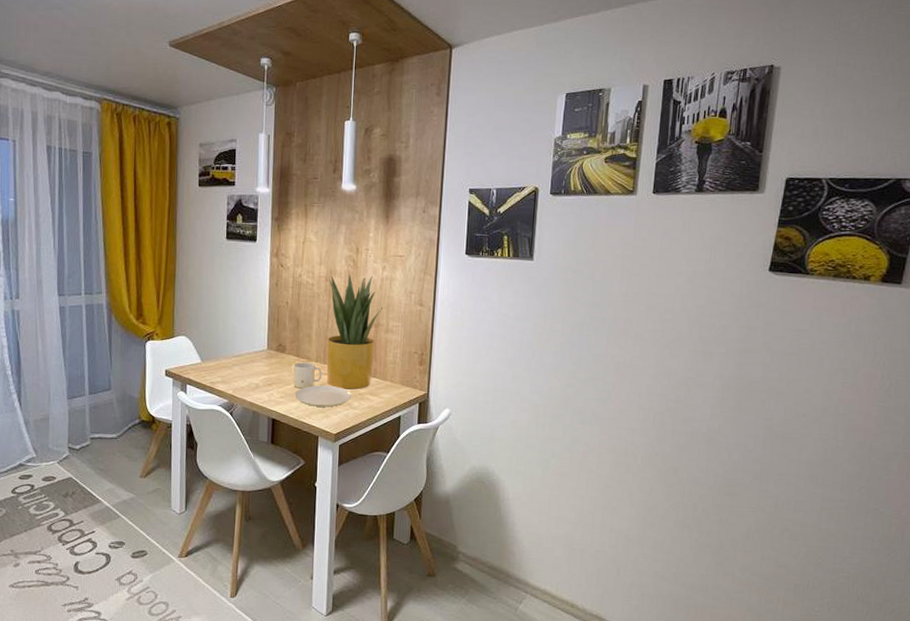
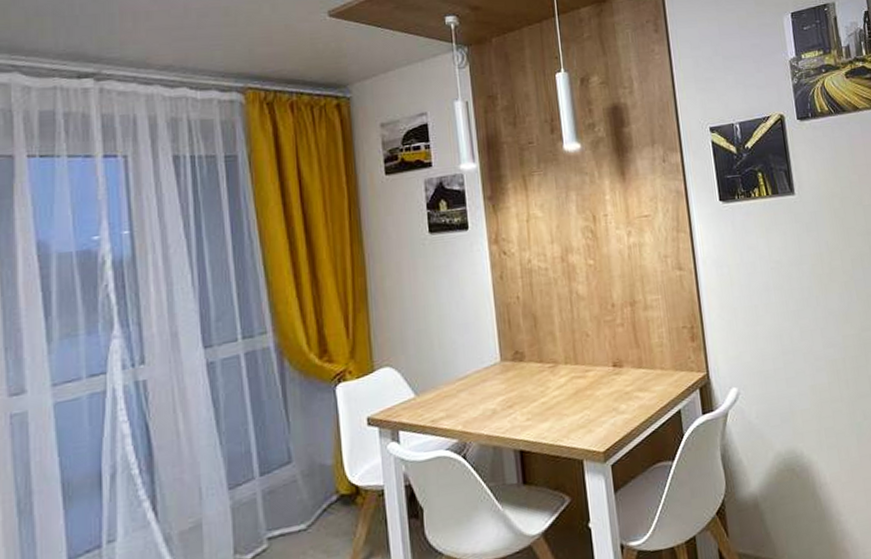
mug: present [293,362,323,389] -> none [537,366,576,404]
plate: present [294,385,352,407] -> none [544,389,617,423]
planter: present [326,275,382,390] -> none [564,246,638,392]

